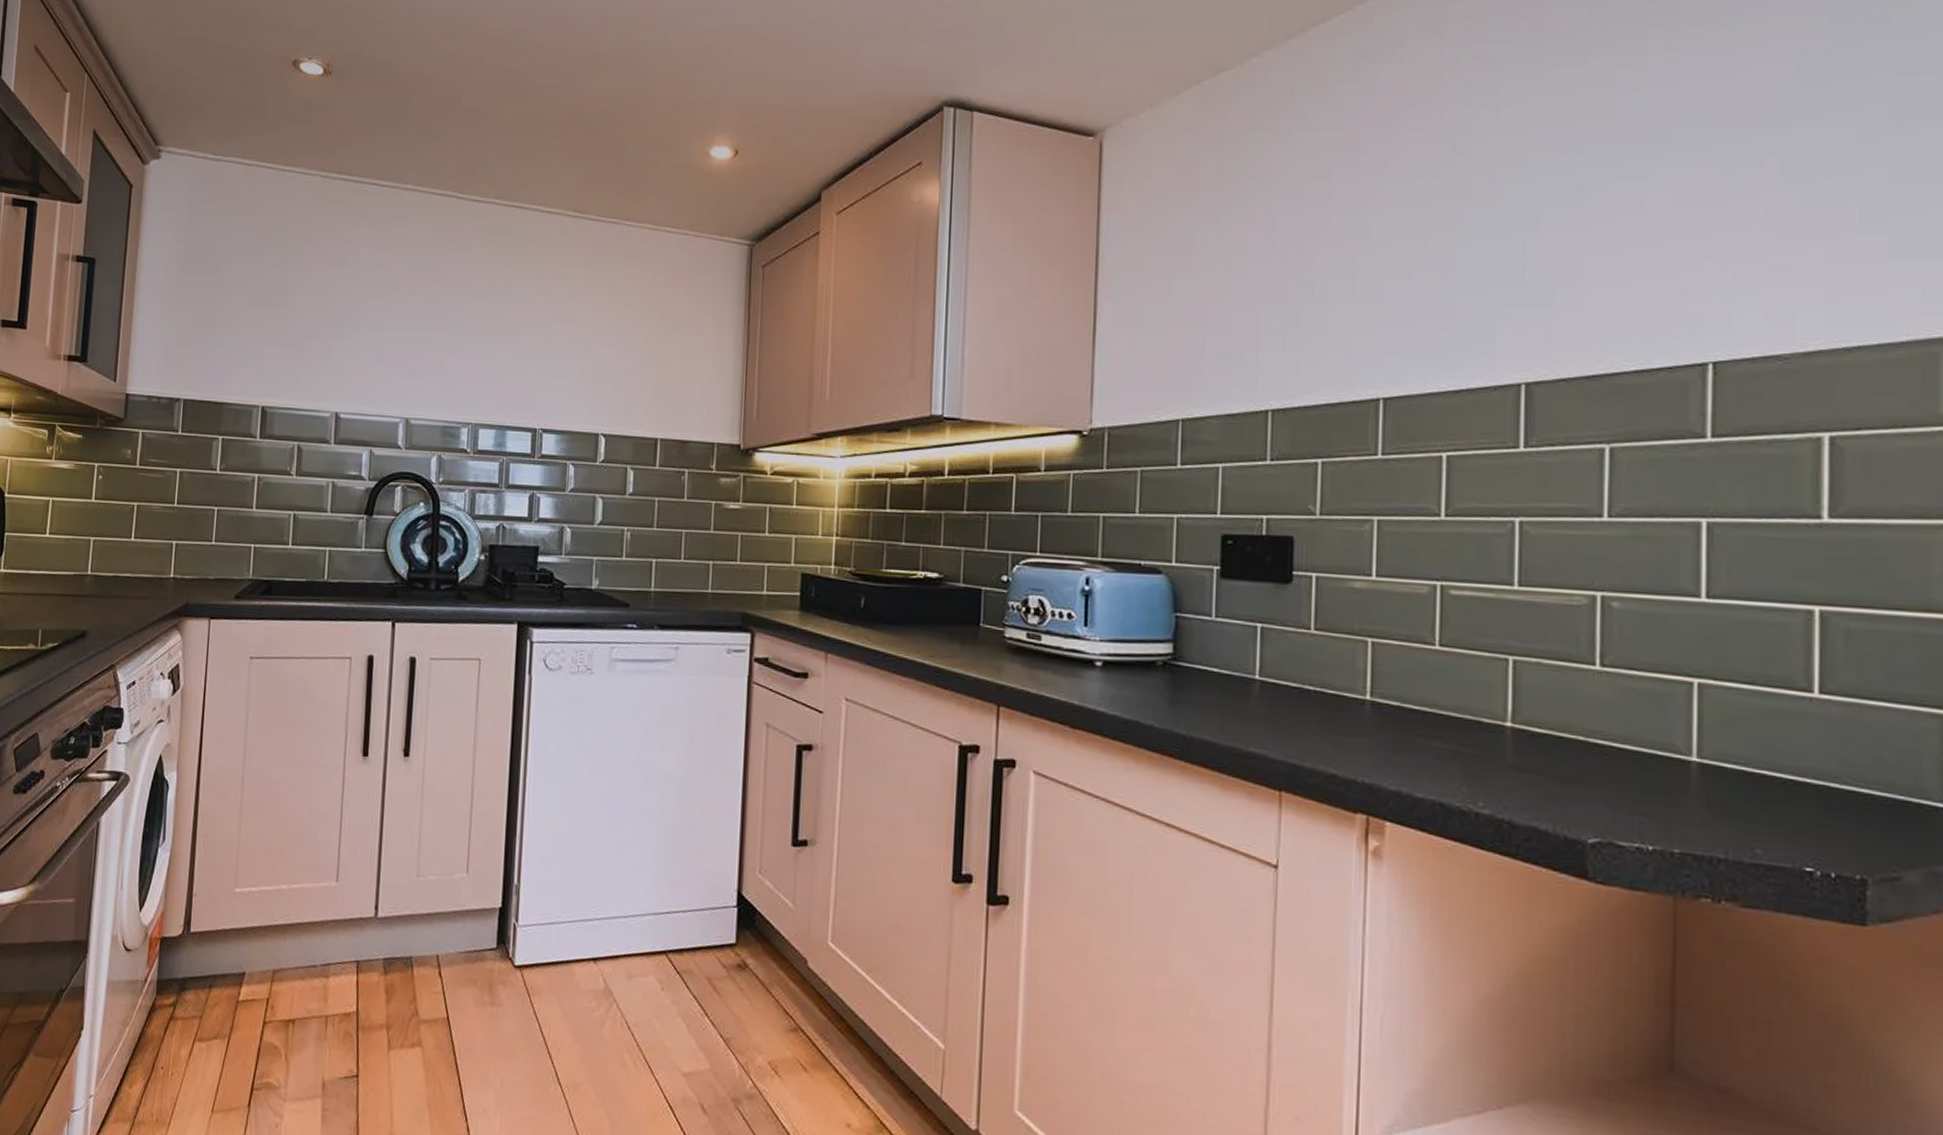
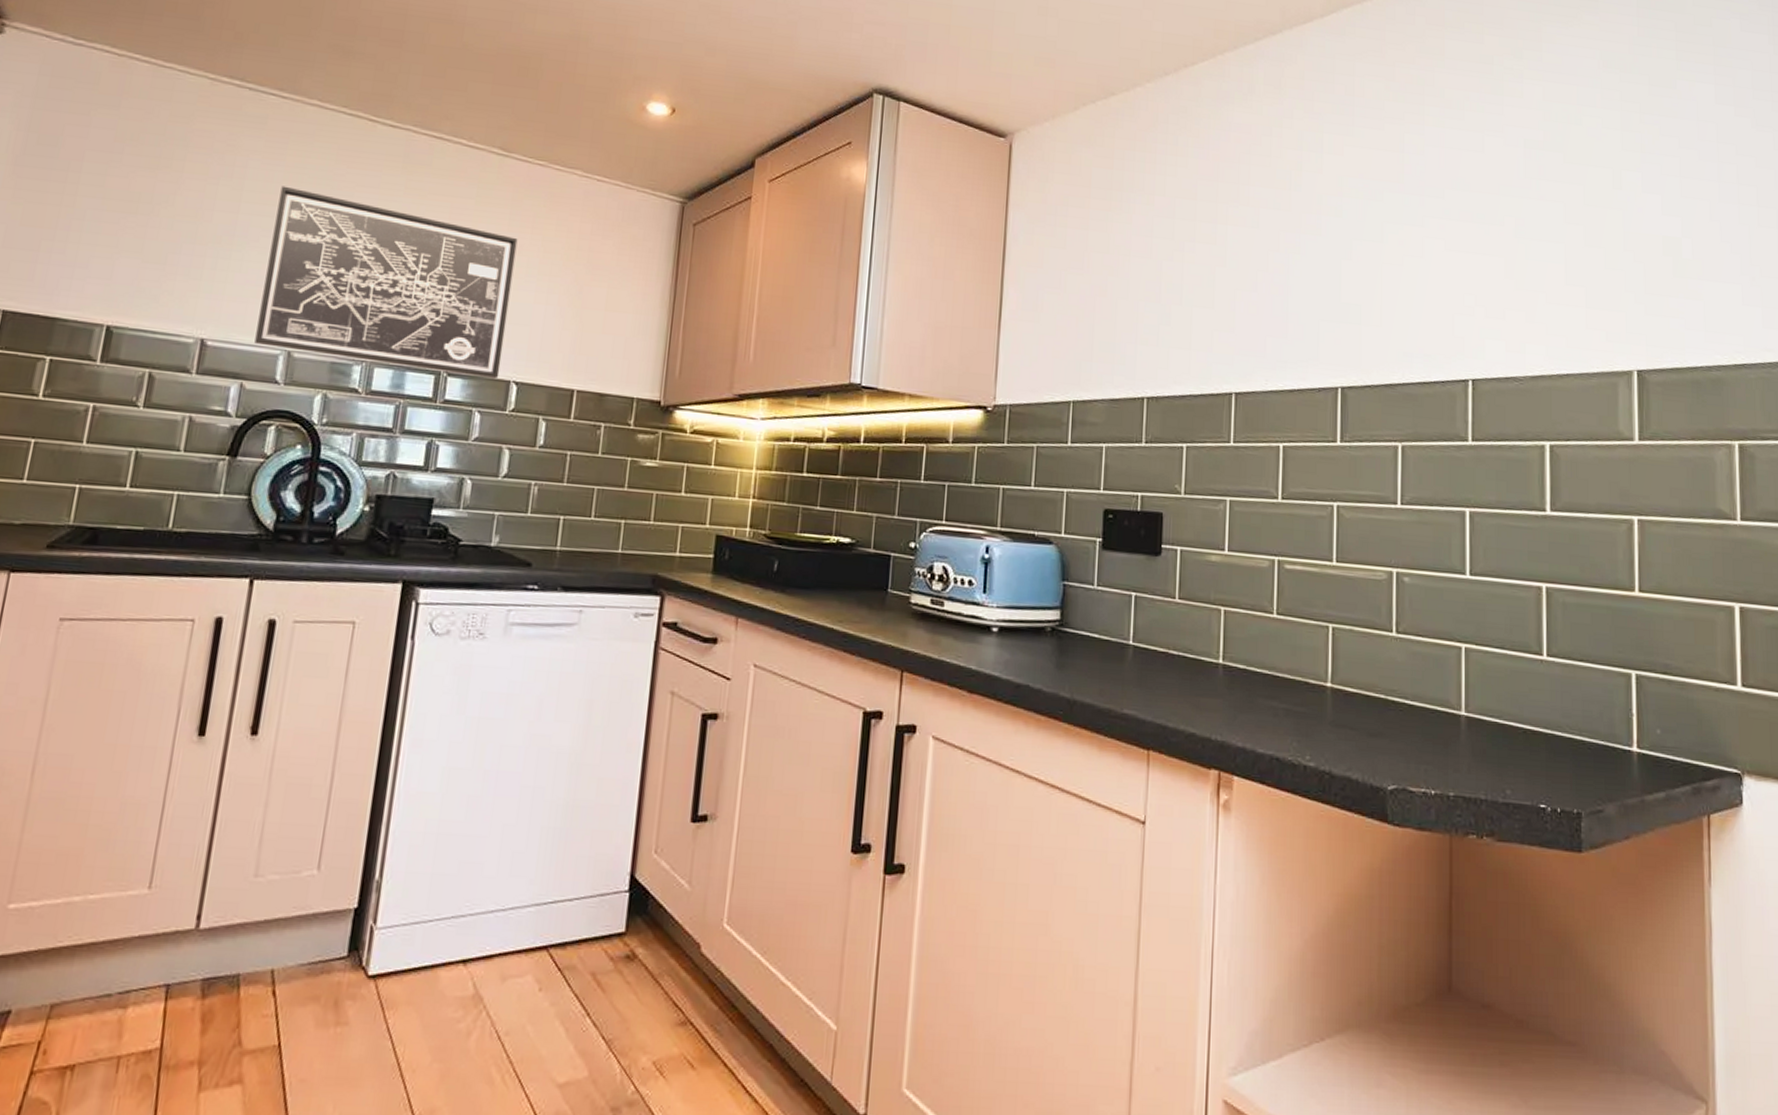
wall art: none [378,268,597,433] -> present [254,186,518,379]

